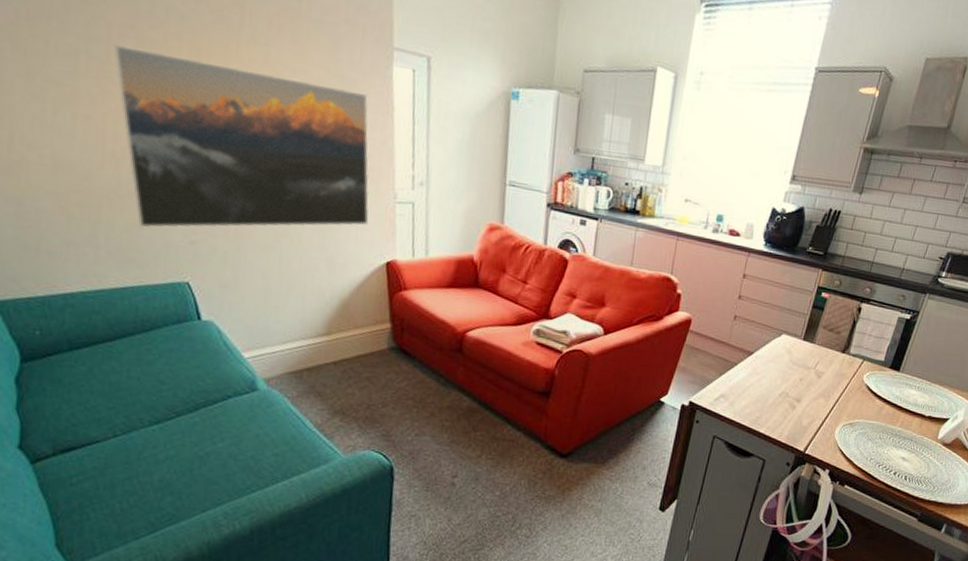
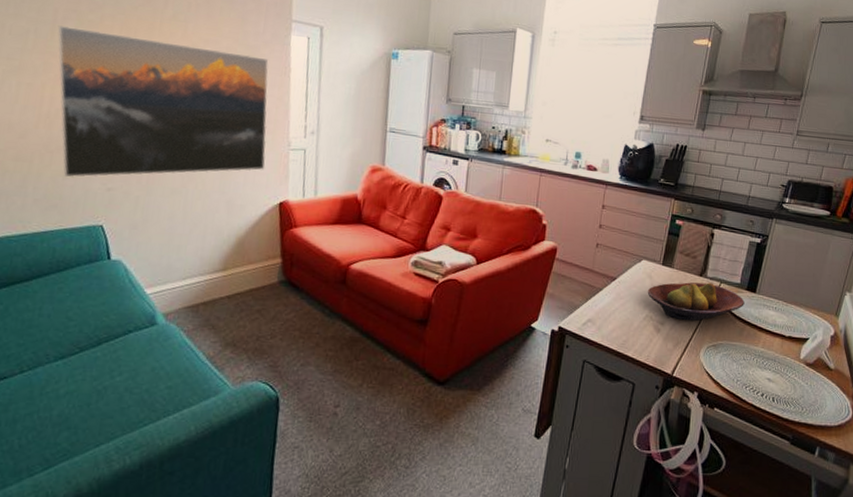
fruit bowl: none [785,358,887,399] -> present [647,282,745,321]

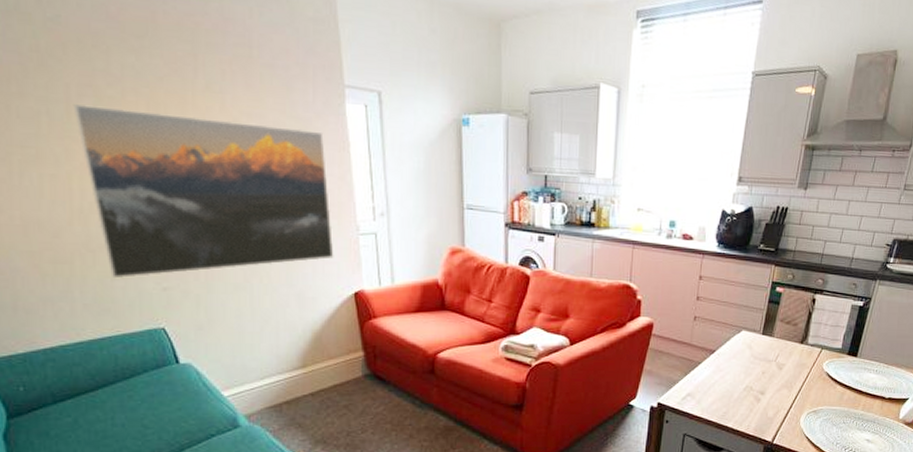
fruit bowl: present [647,282,745,321] -> none [747,349,846,388]

